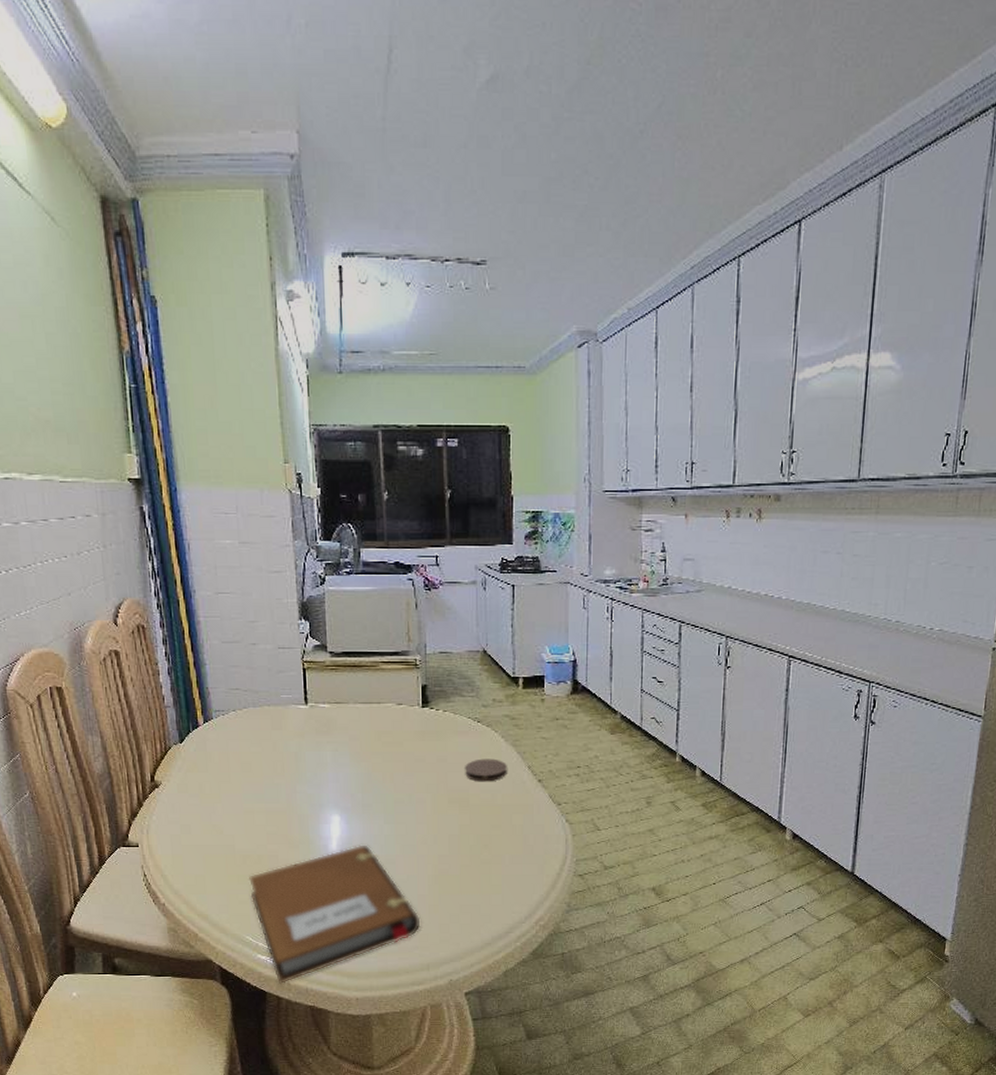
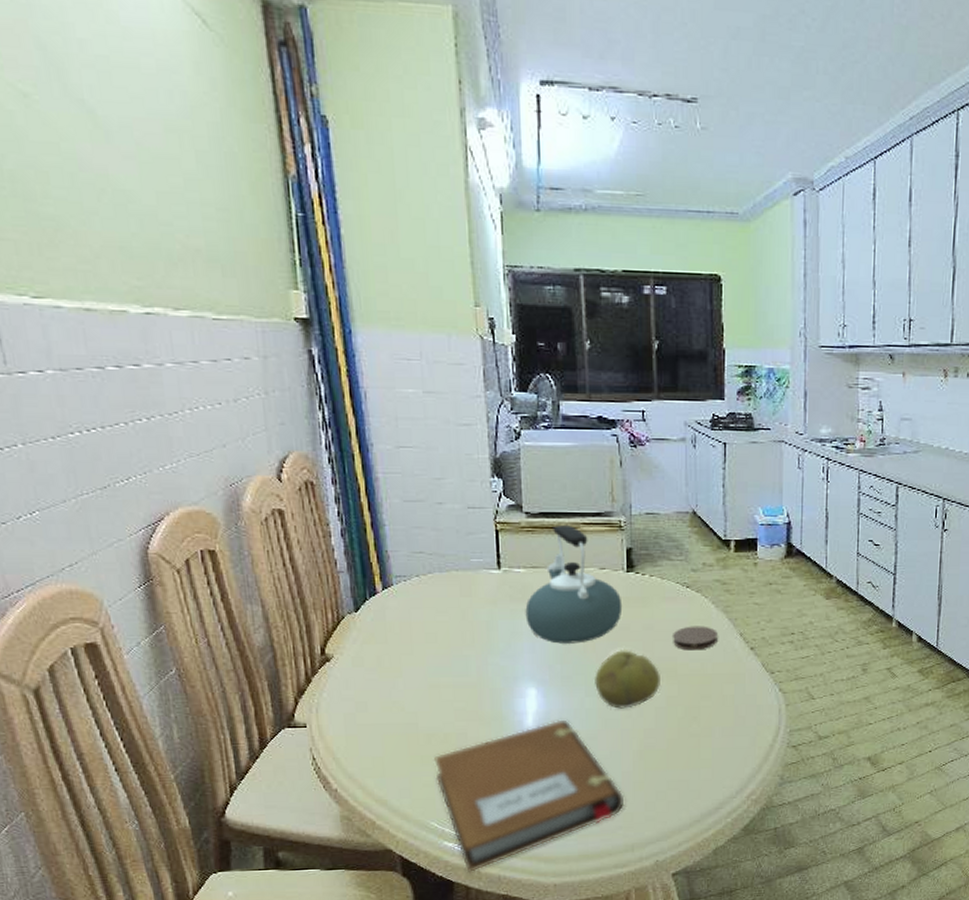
kettle: none [329,663,418,774] -> present [525,524,623,644]
fruit: none [393,779,453,836] -> present [595,649,660,709]

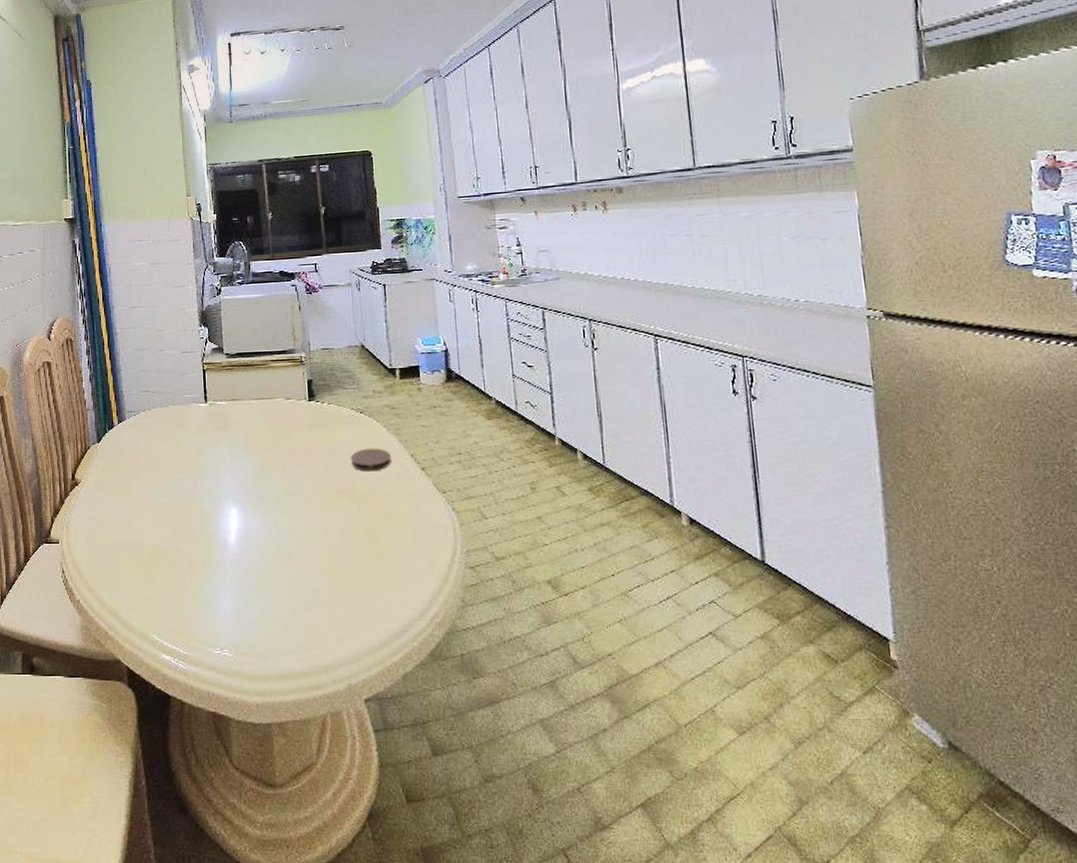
notebook: present [434,719,625,873] -> none [155,538,317,688]
kettle: present [525,524,623,644] -> none [227,362,307,467]
fruit: present [595,649,660,709] -> none [285,471,343,528]

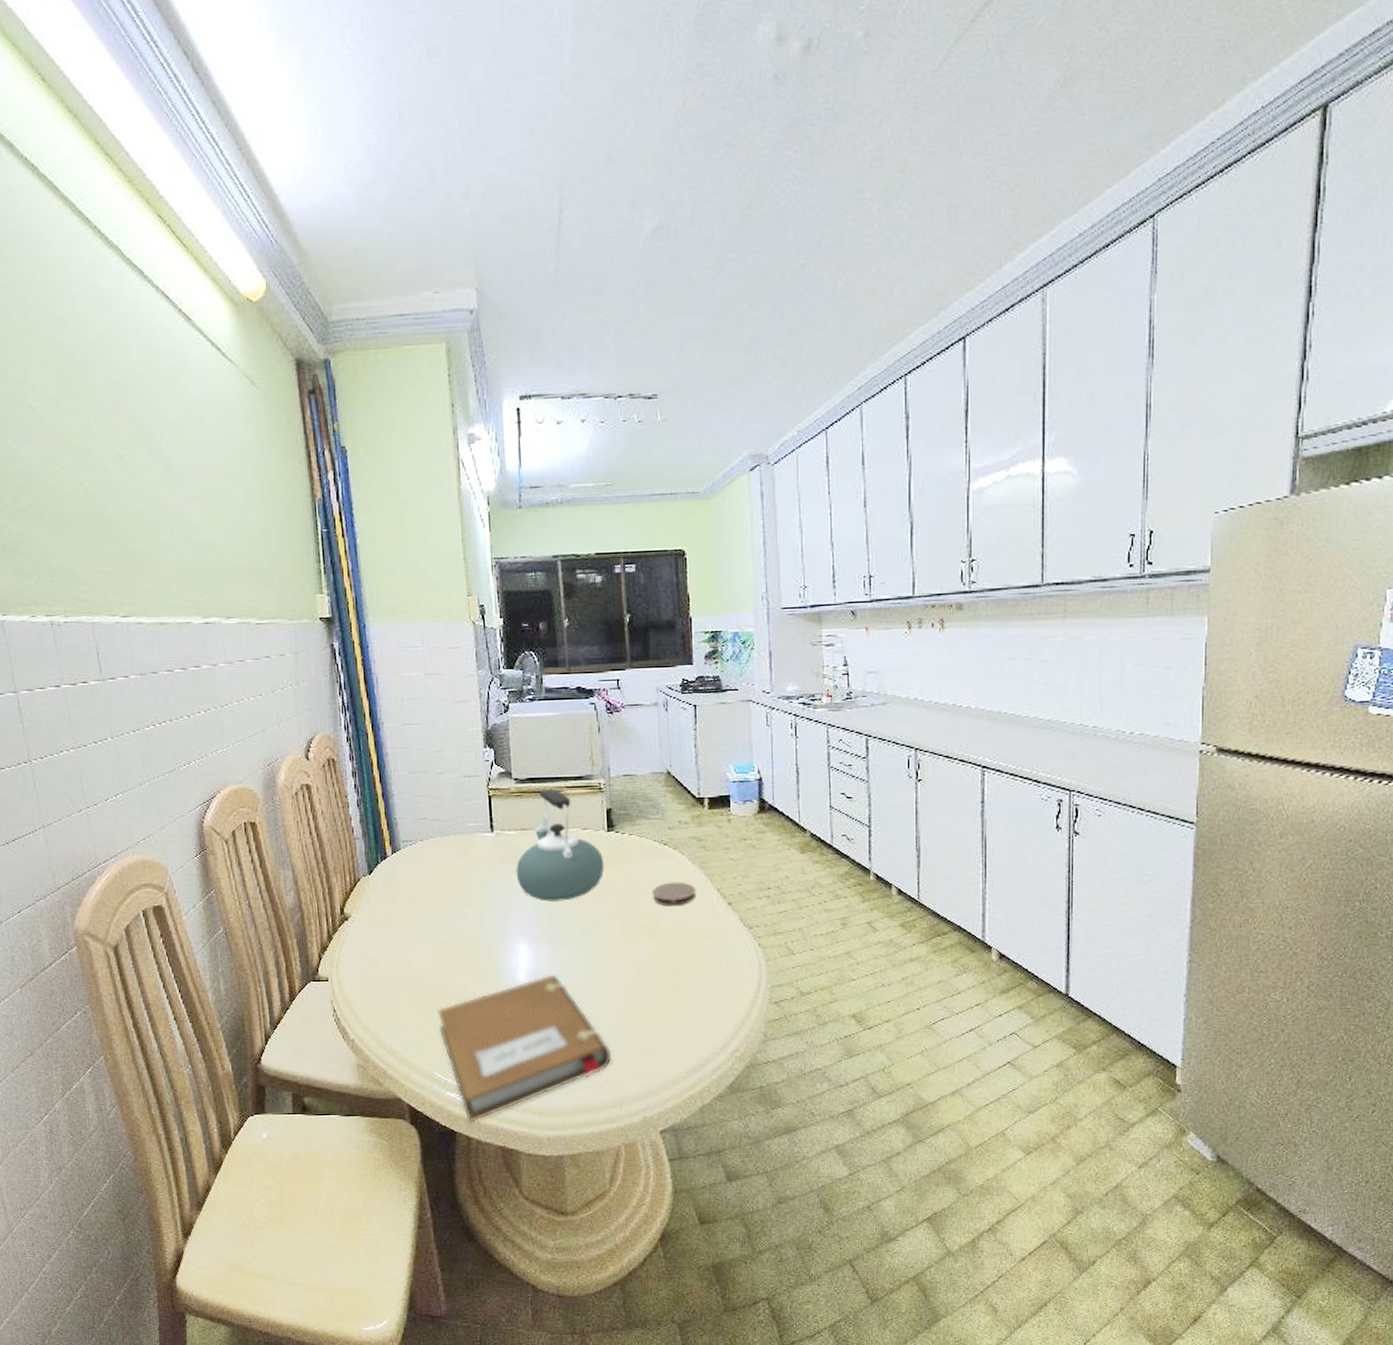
notebook: none [155,538,317,688] -> present [437,974,612,1124]
kettle: none [227,362,307,467] -> present [516,788,605,901]

